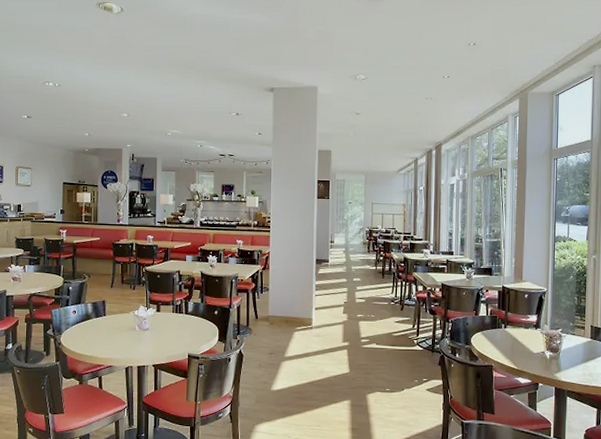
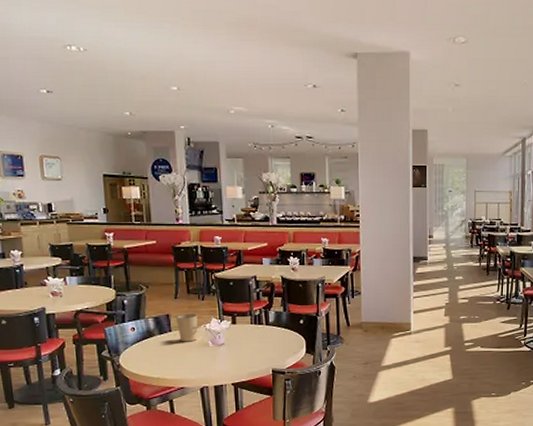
cup: none [110,300,131,326] -> present [175,313,202,342]

